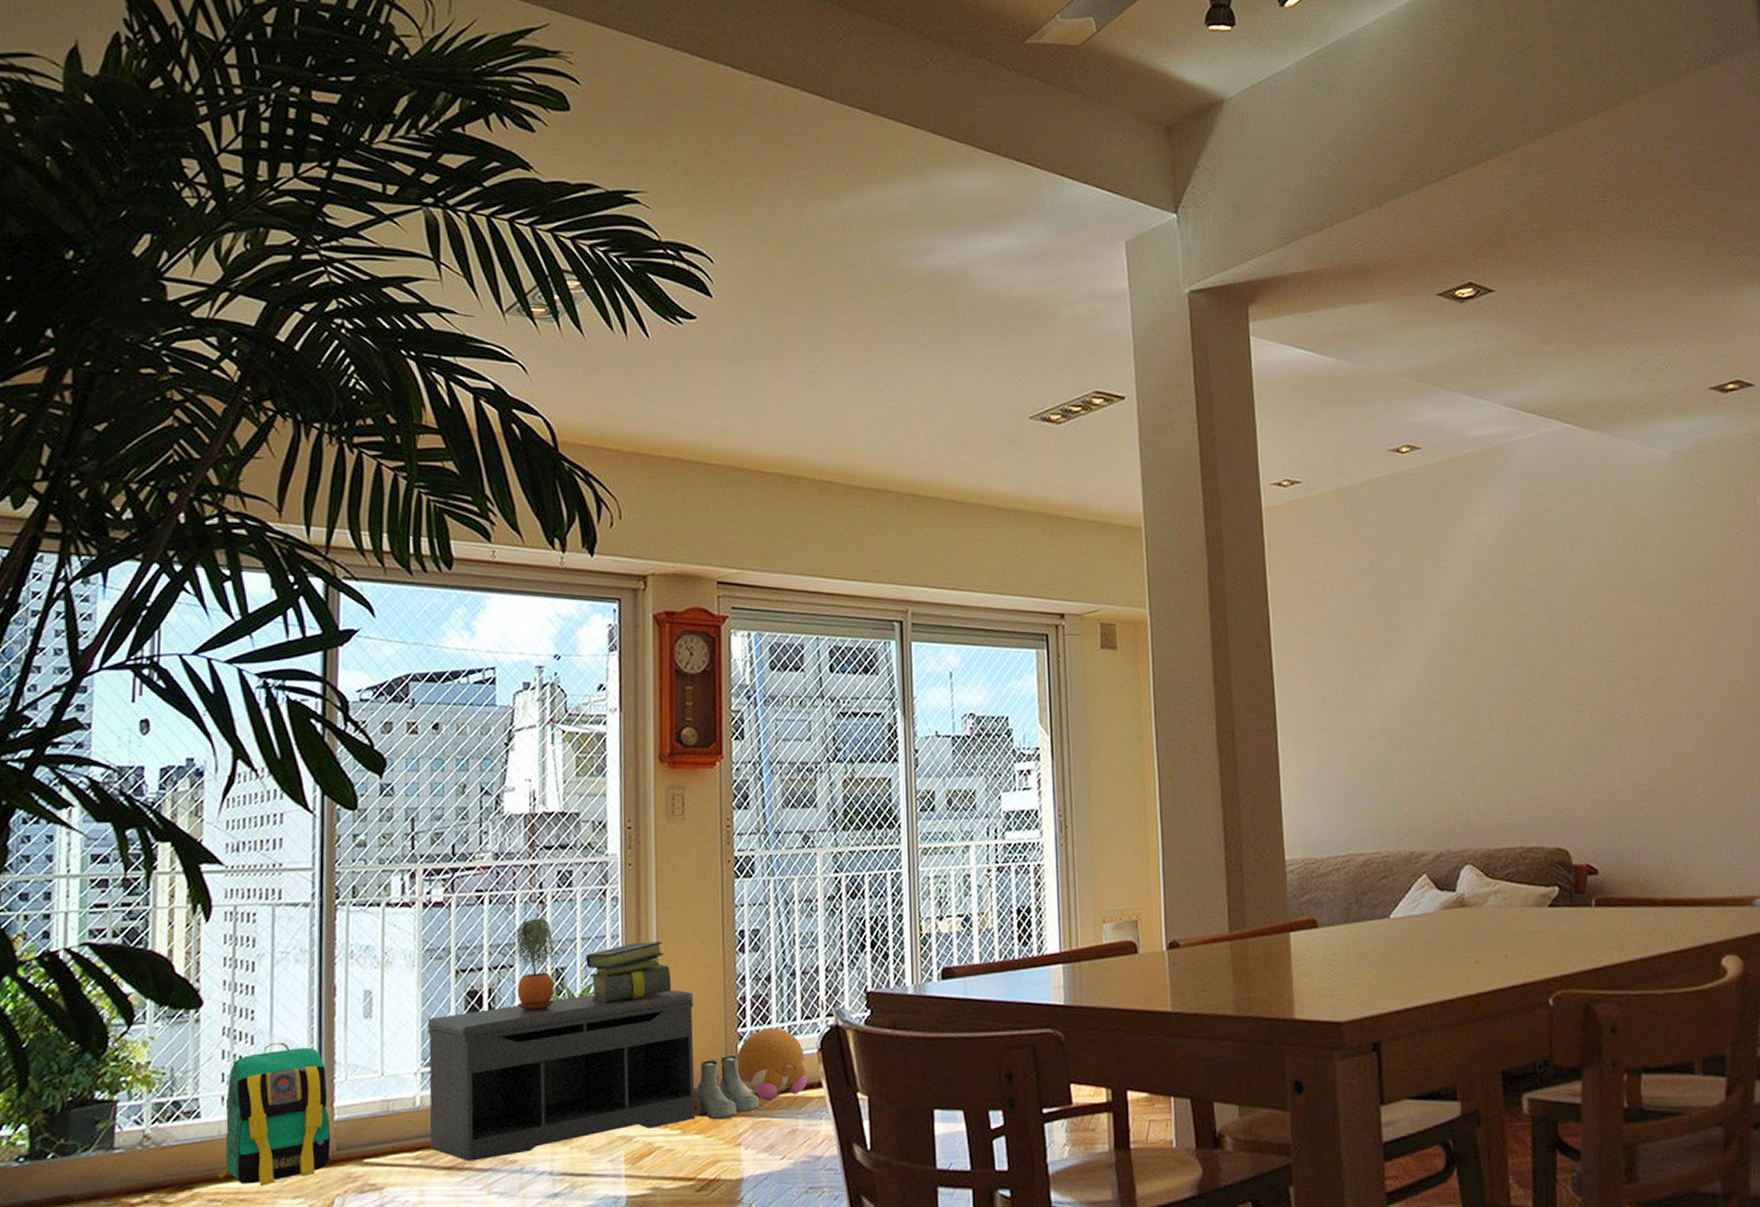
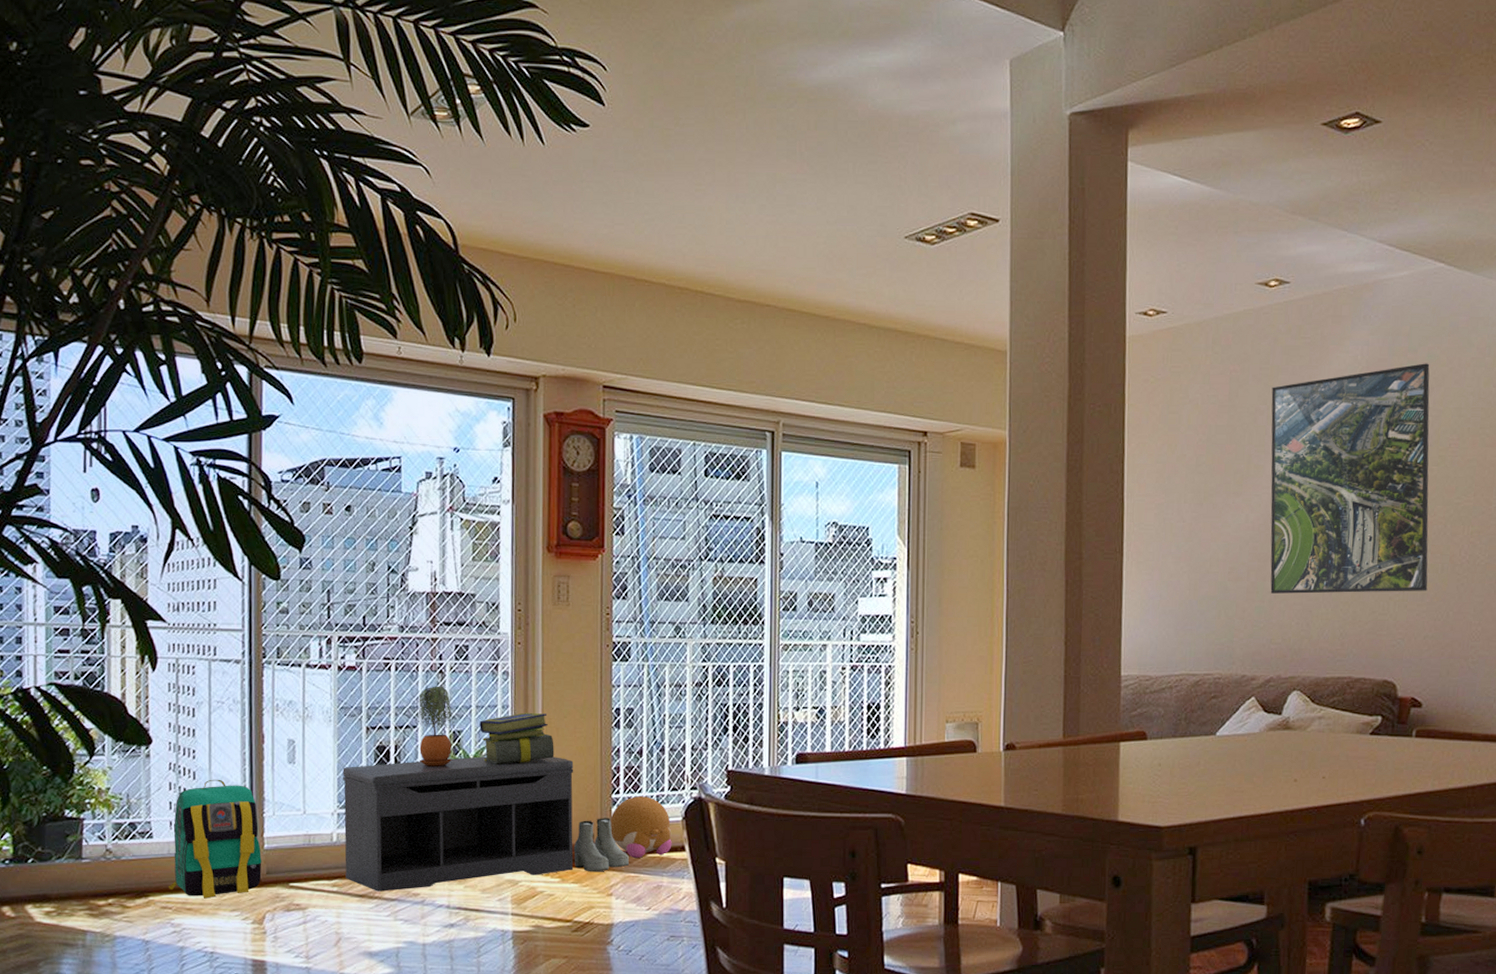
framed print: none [1413,522,1590,764] -> present [1270,363,1430,594]

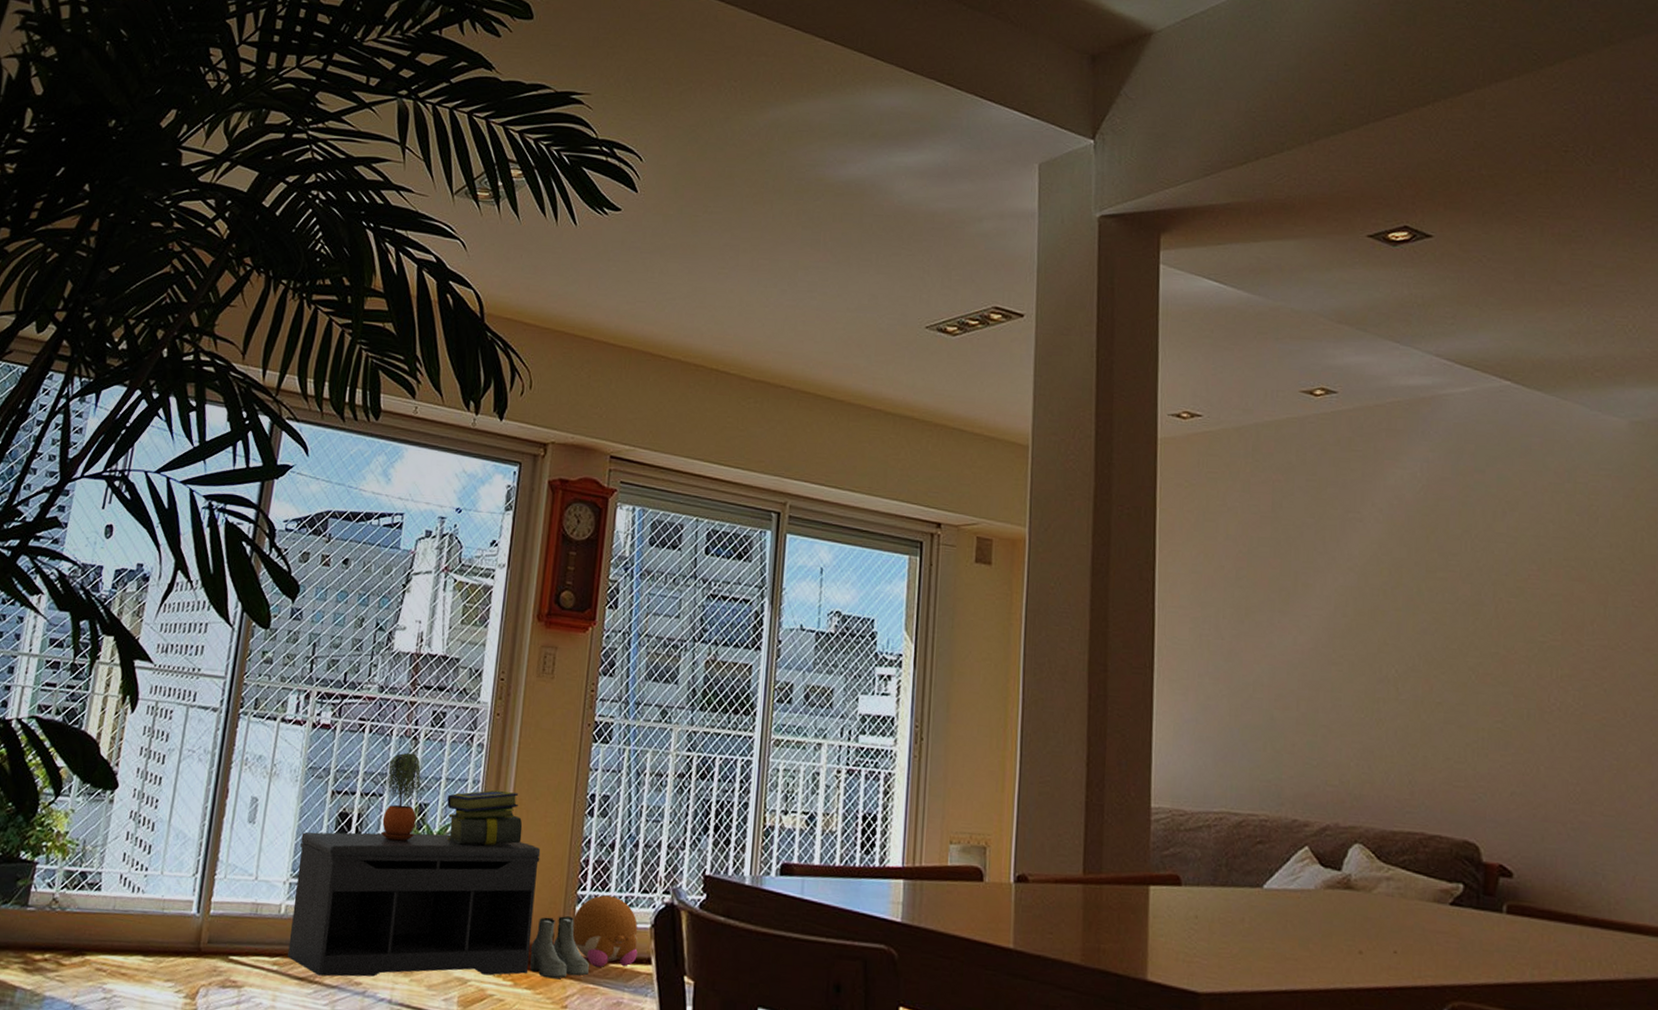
backpack: present [168,779,262,899] -> none [106,832,210,964]
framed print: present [1270,363,1430,594] -> none [1319,485,1512,740]

